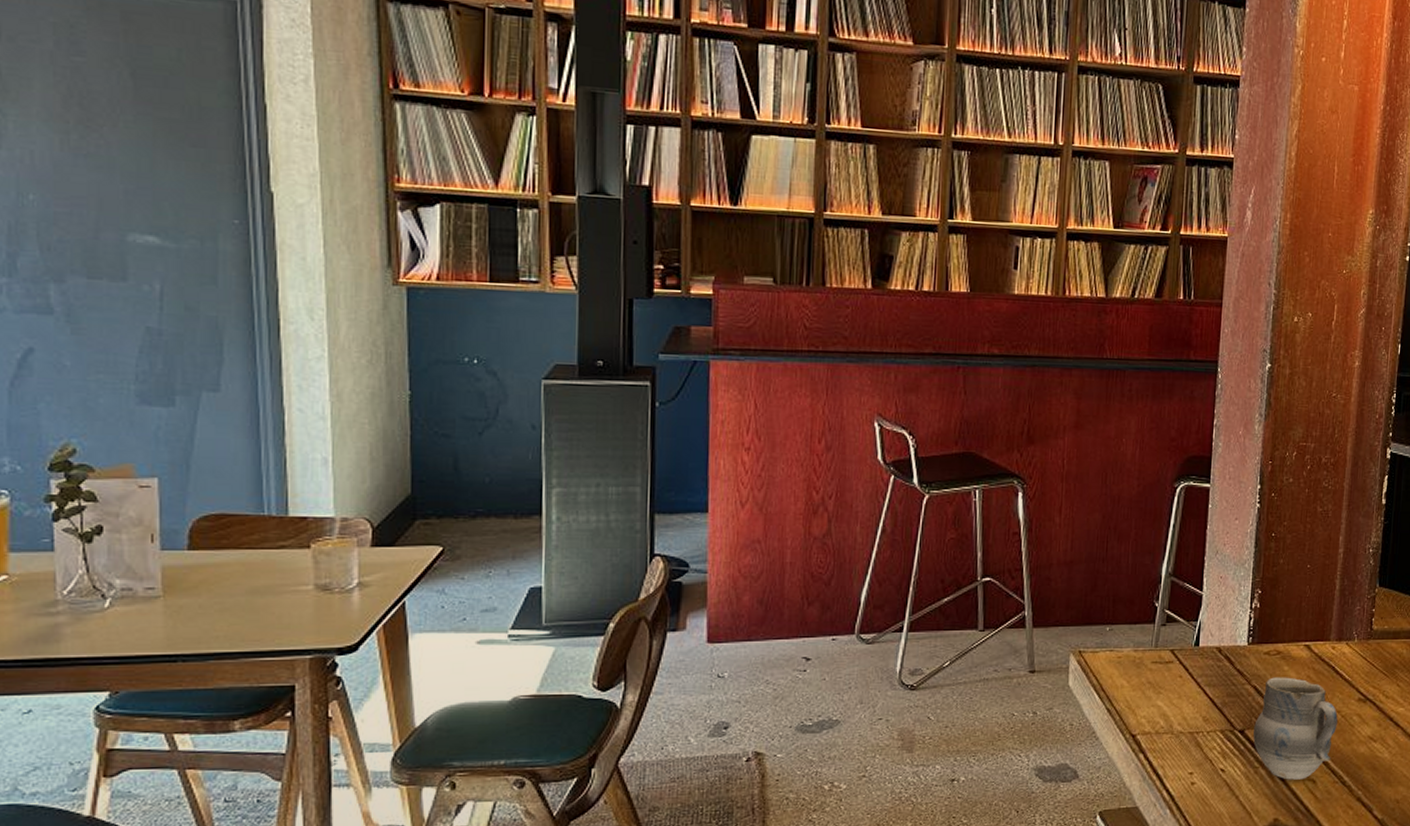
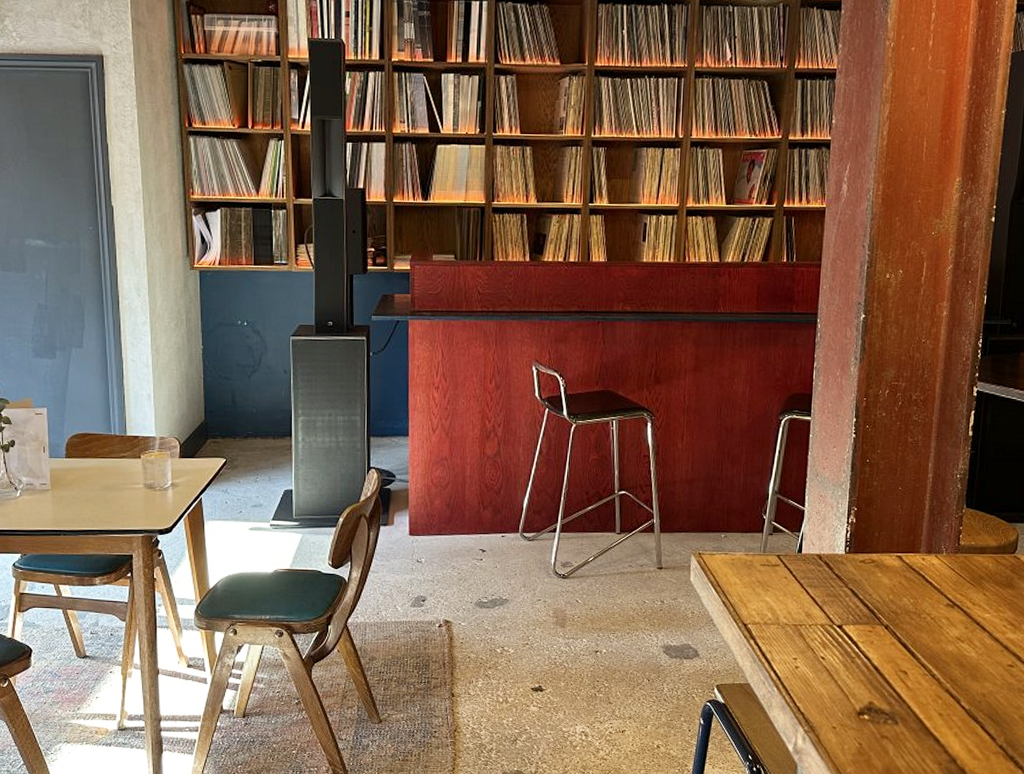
cup: present [1252,677,1338,780] -> none [849,582,928,670]

